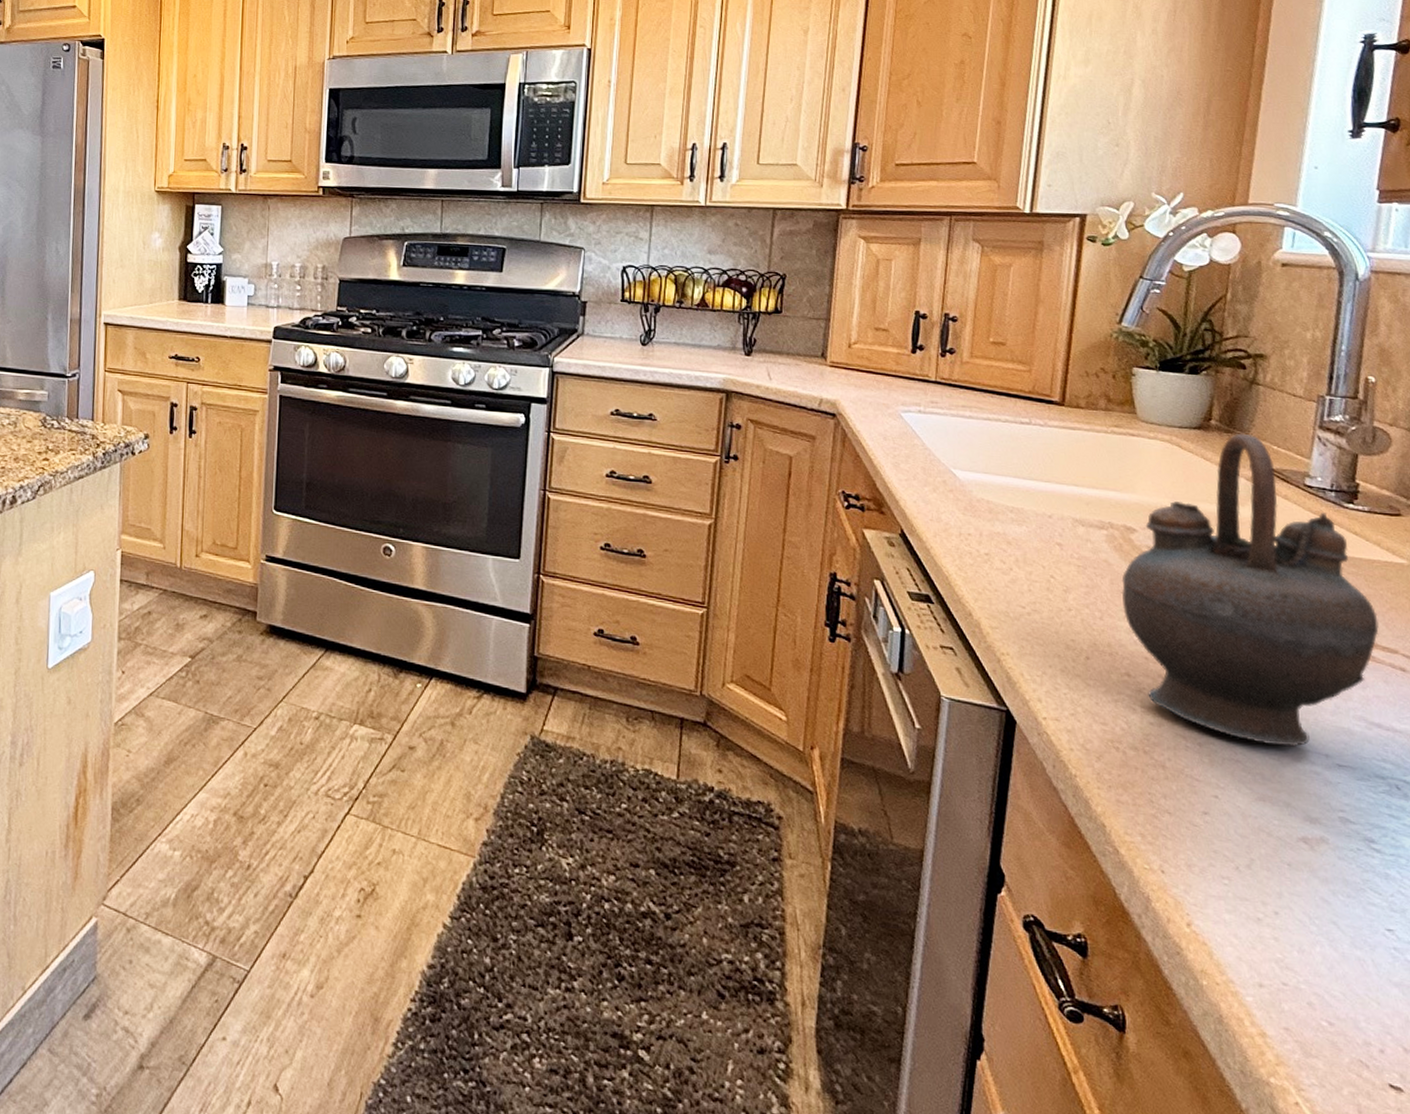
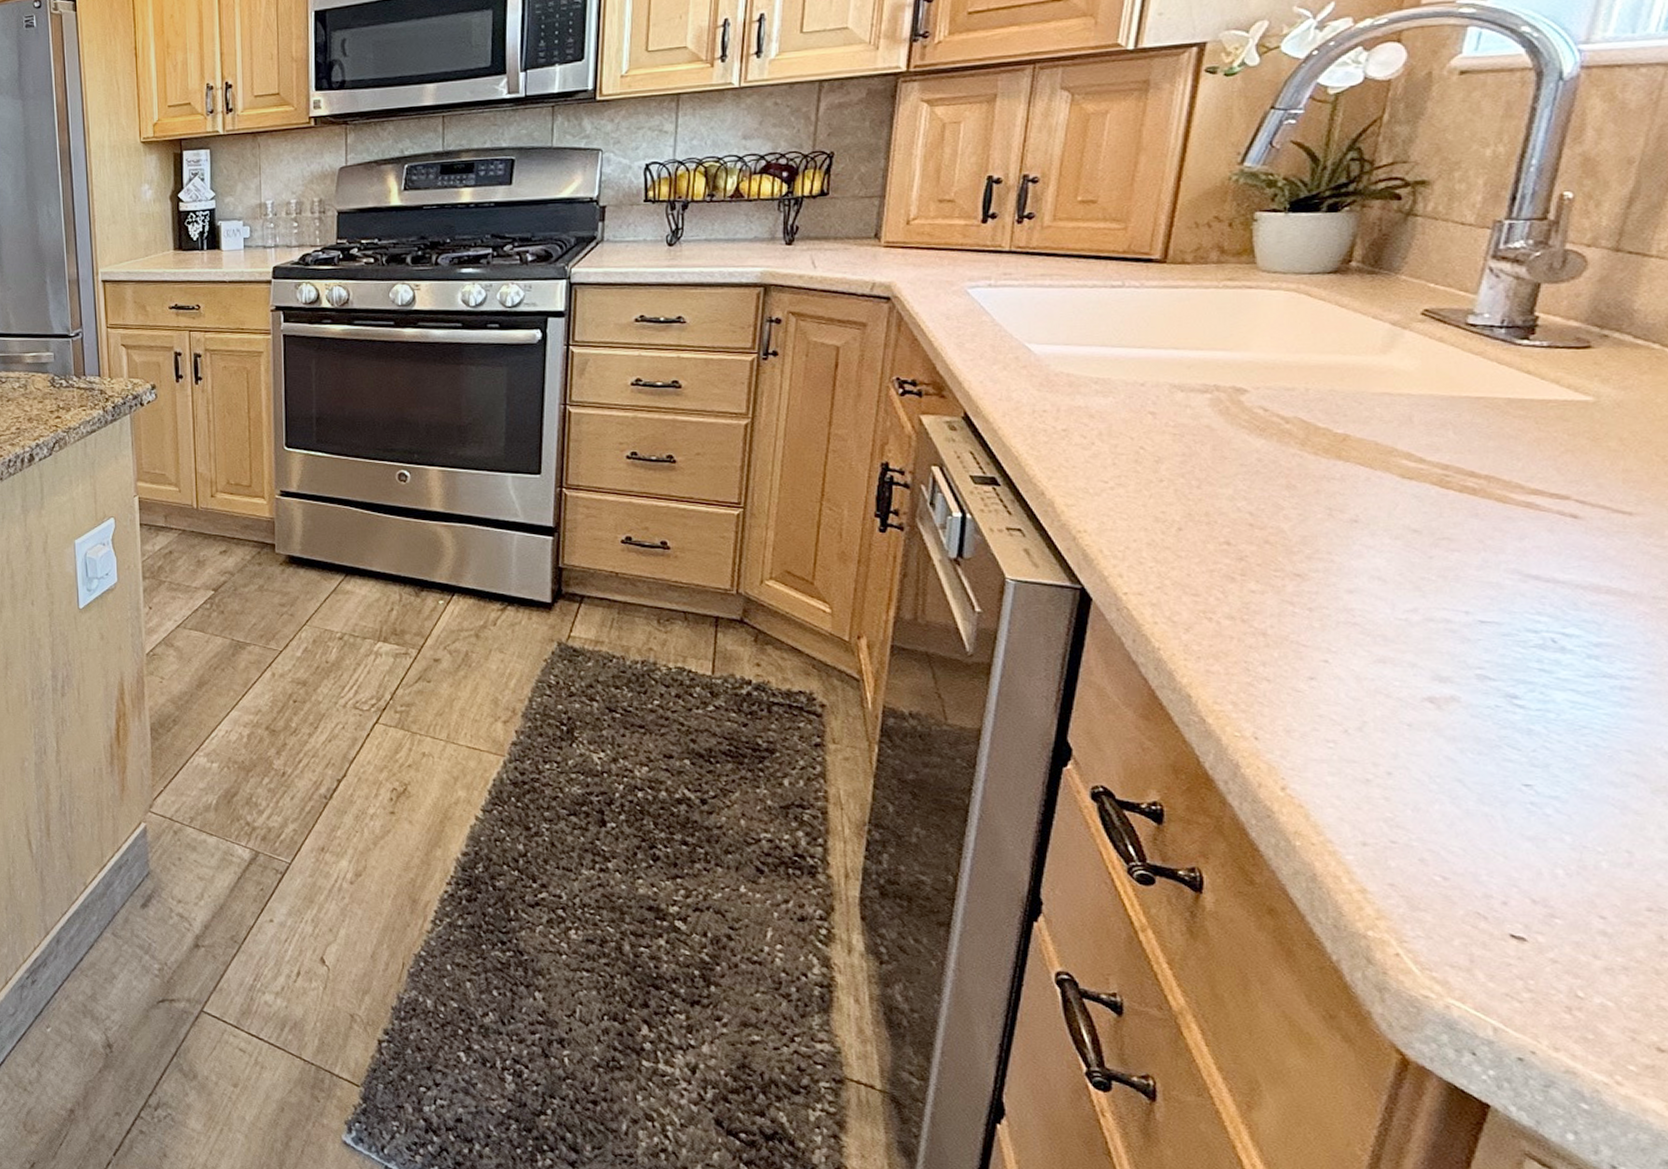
teapot: present [1121,433,1379,747] -> none [1224,272,1548,606]

